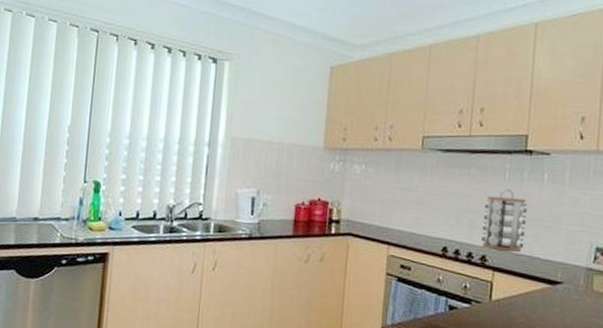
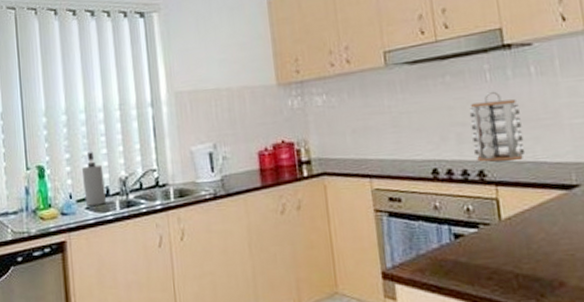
soap dispenser: none [132,177,154,226] -> present [80,152,107,206]

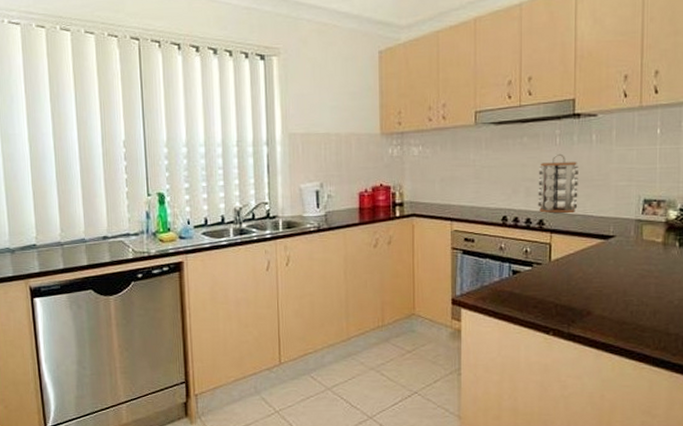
soap dispenser: present [80,152,107,206] -> none [199,183,222,232]

